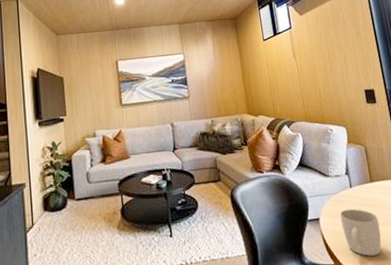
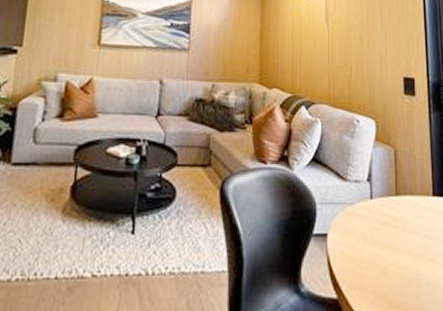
mug: present [340,208,382,257] -> none [353,226,400,294]

